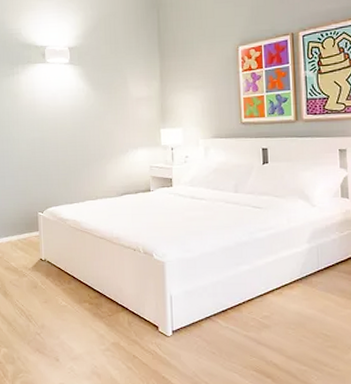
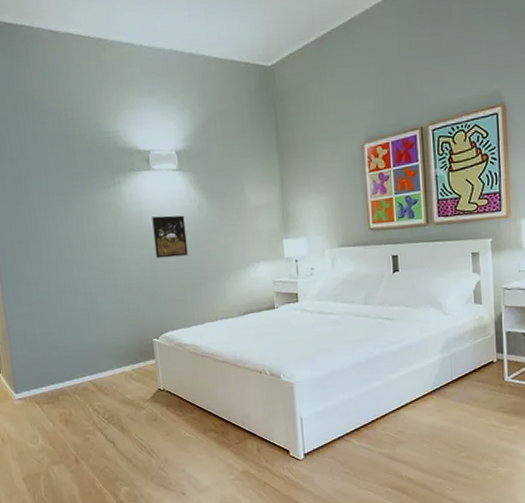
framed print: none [44,103,74,141] -> present [152,215,188,259]

